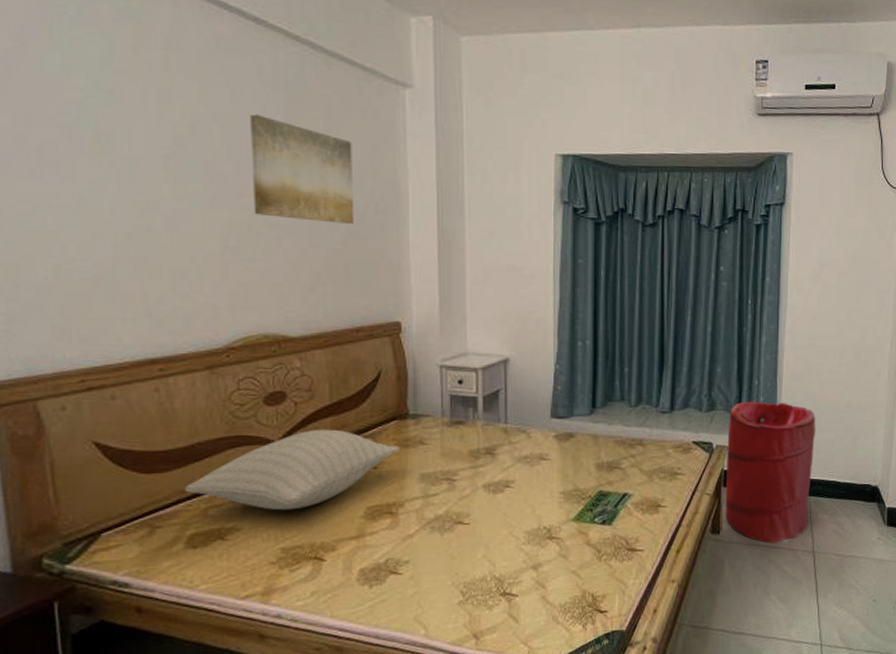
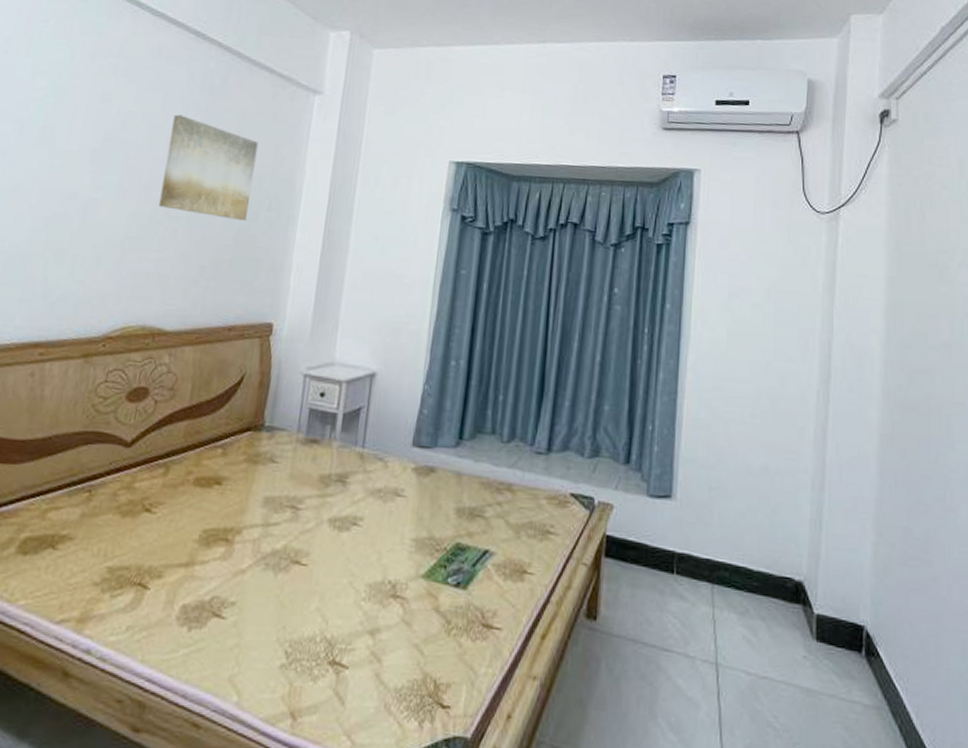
pillow: present [184,429,400,511] -> none [30,432,249,523]
laundry hamper: present [725,401,815,544] -> none [604,450,722,646]

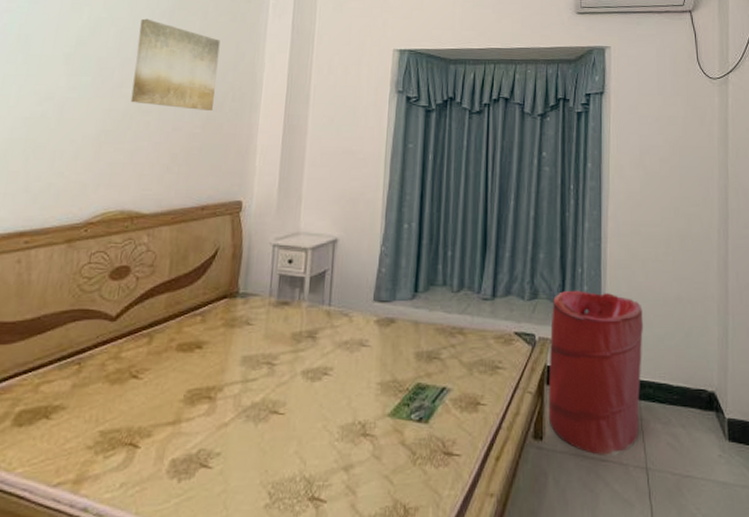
laundry hamper: none [604,450,722,646] -> present [548,290,643,455]

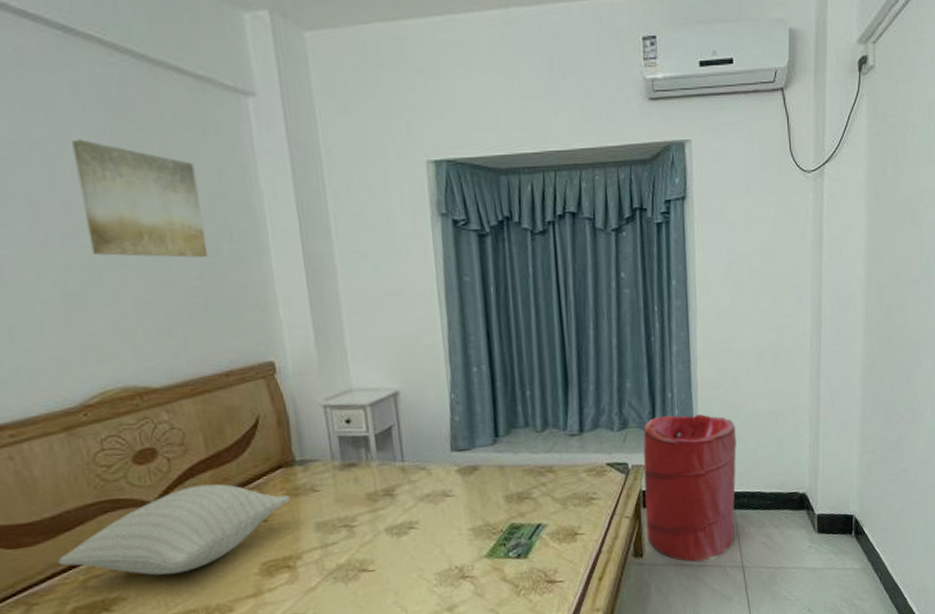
pillow: none [22,305,226,390] -> present [57,483,290,575]

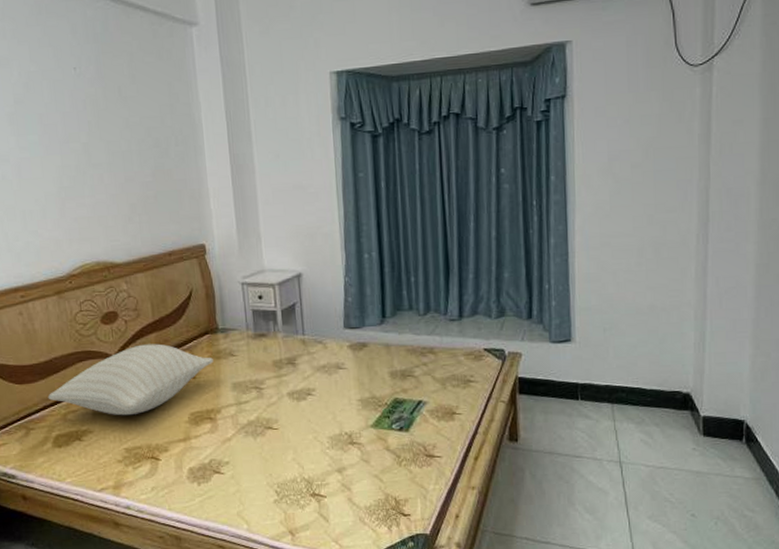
wall art: present [72,139,209,258] -> none [69,67,160,159]
laundry hamper: present [643,414,737,562] -> none [519,305,615,453]

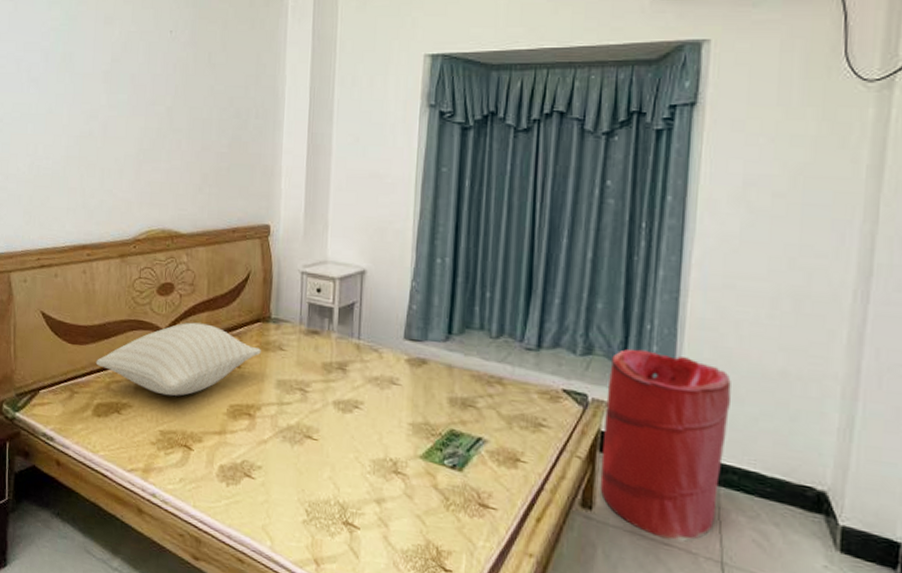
laundry hamper: none [519,305,615,453] -> present [600,349,731,542]

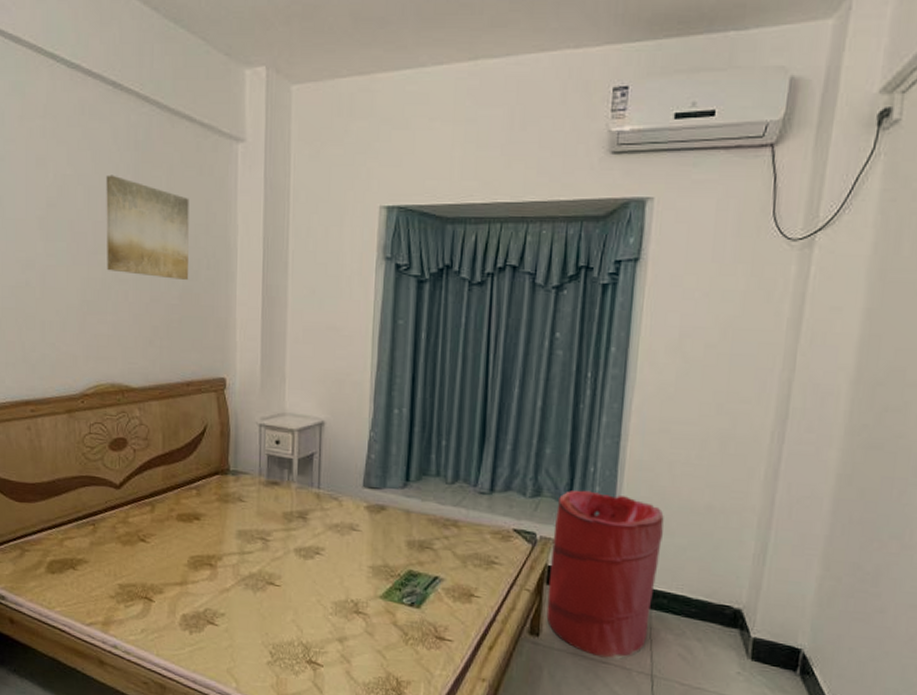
pillow: present [95,322,261,396] -> none [46,476,220,550]
wall art: none [162,30,241,129] -> present [106,175,189,280]

